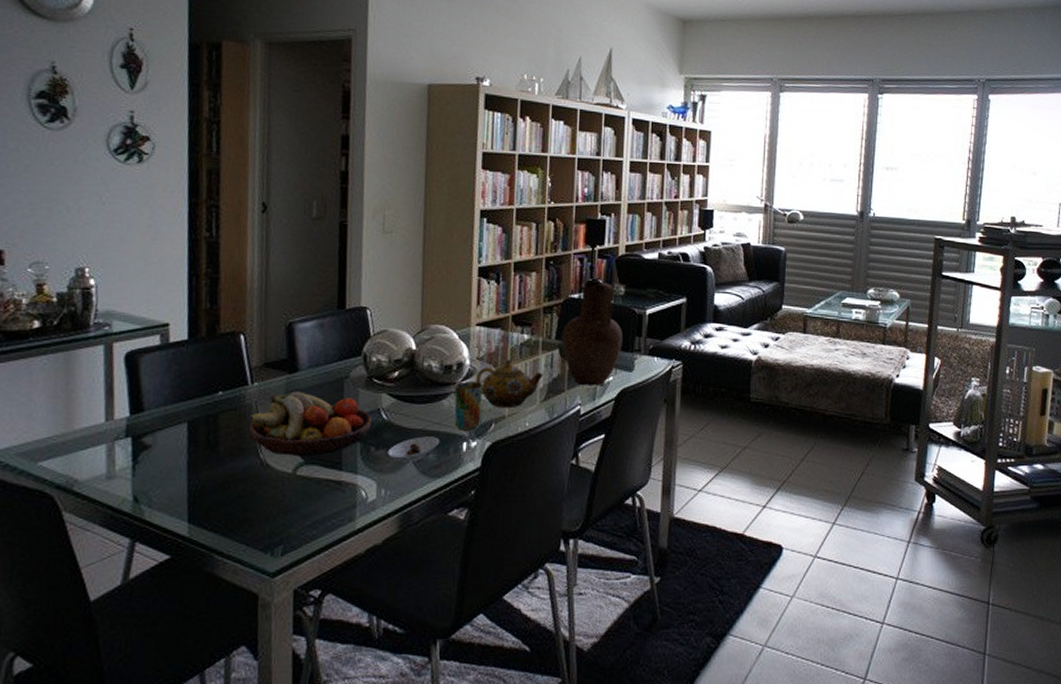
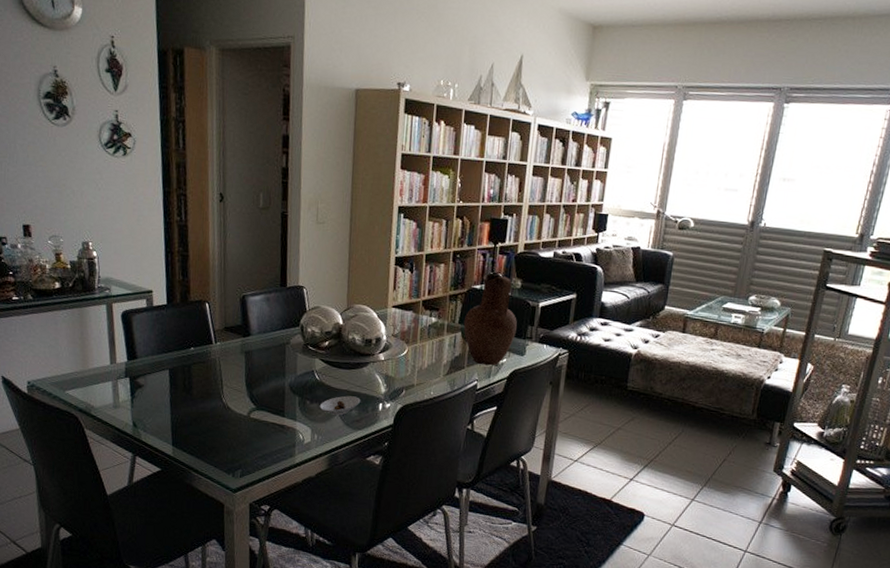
fruit bowl: present [247,391,372,457] -> none [212,351,308,404]
cup: present [454,381,483,431] -> none [373,353,396,395]
teapot: present [475,359,543,409] -> none [390,337,447,379]

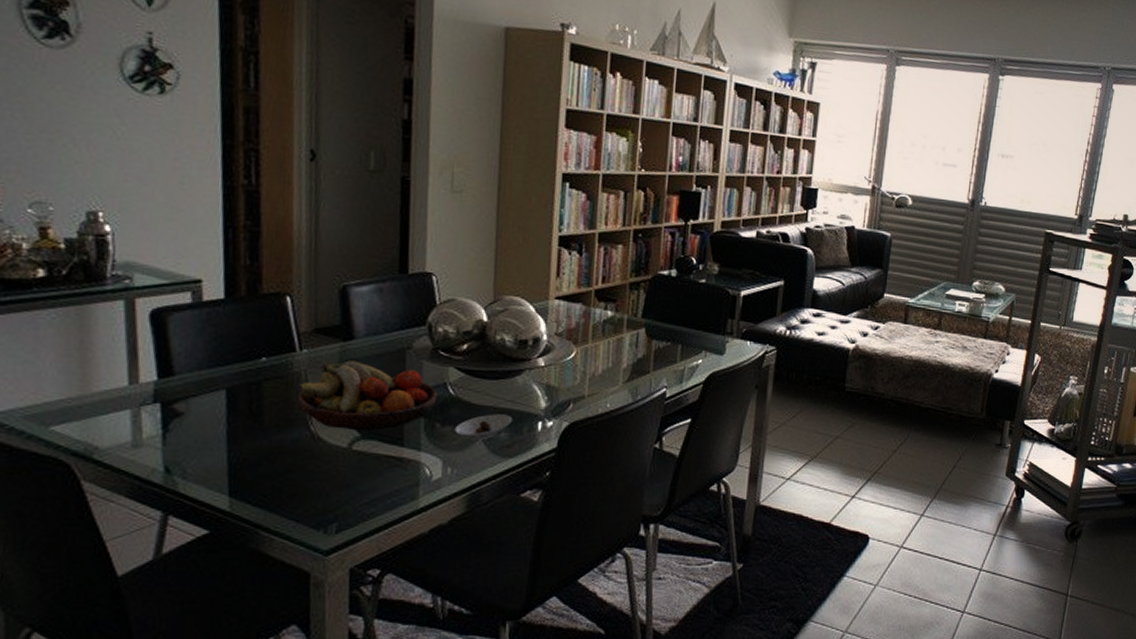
fruit bowl: none [212,351,308,404] -> present [295,360,438,431]
vase: present [463,274,517,366] -> none [647,257,714,369]

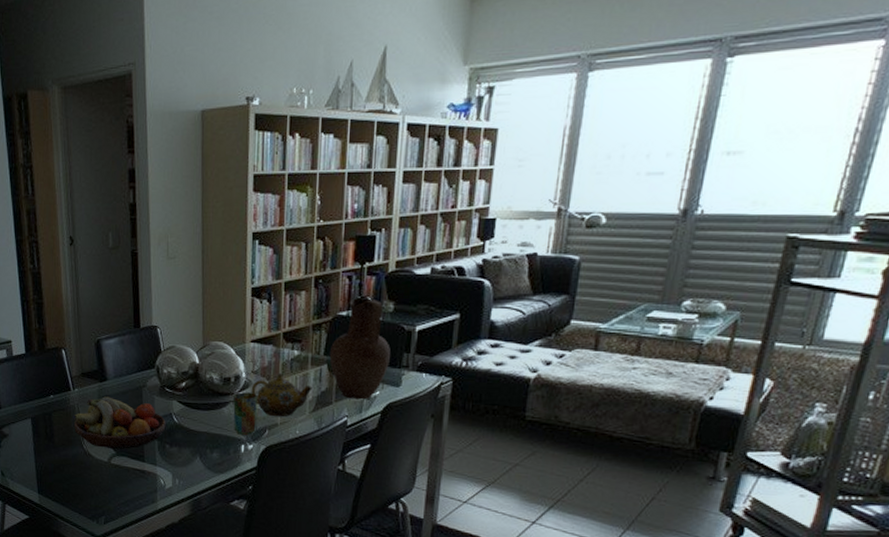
saucer: present [454,414,513,440] -> none [179,438,222,459]
cup: none [529,358,561,410] -> present [233,392,257,435]
teapot: none [553,336,627,388] -> present [251,373,312,417]
vase: none [647,257,714,369] -> present [329,298,390,400]

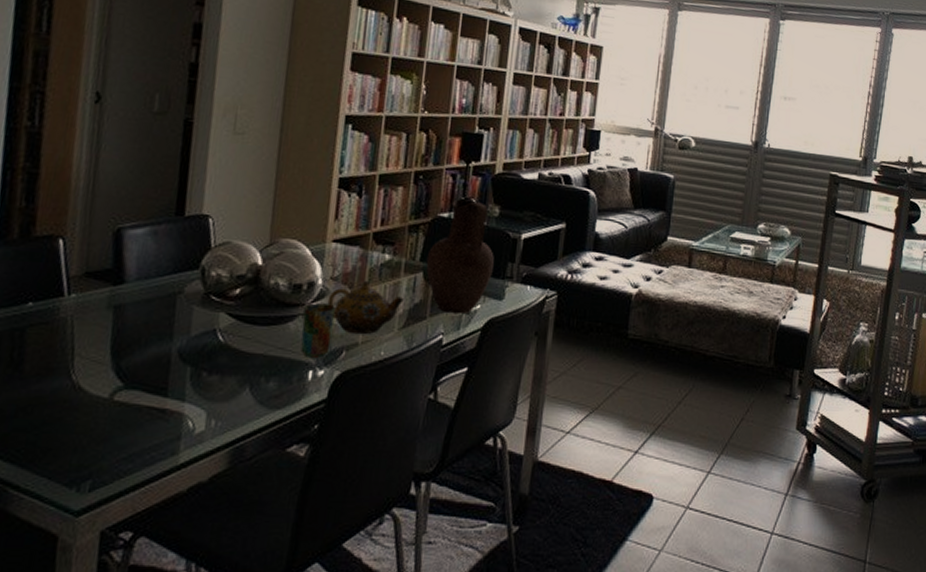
fruit bowl: present [72,396,166,450] -> none [59,305,207,381]

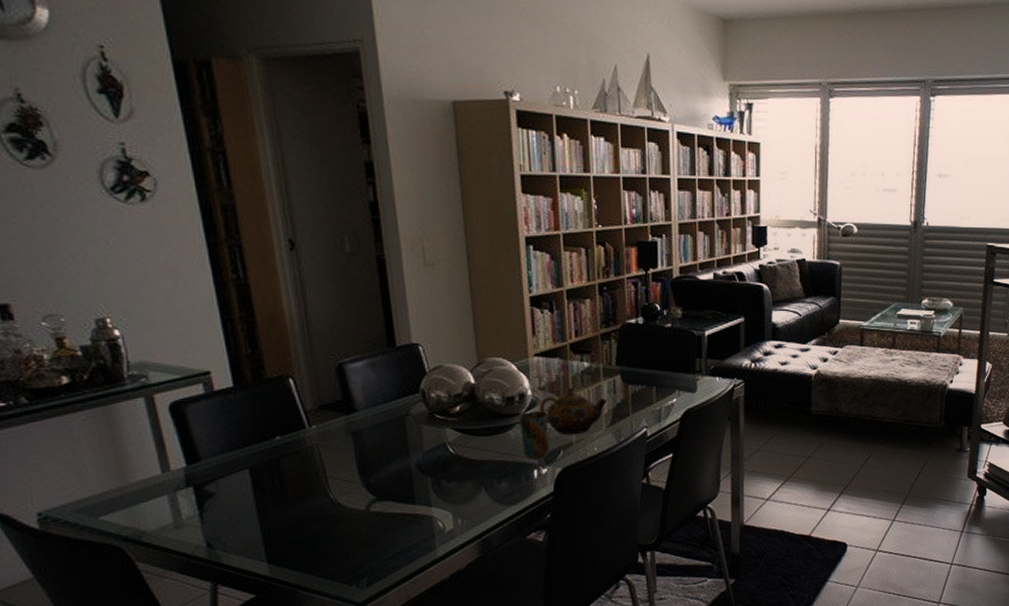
vase: present [425,199,494,315] -> none [621,305,683,409]

